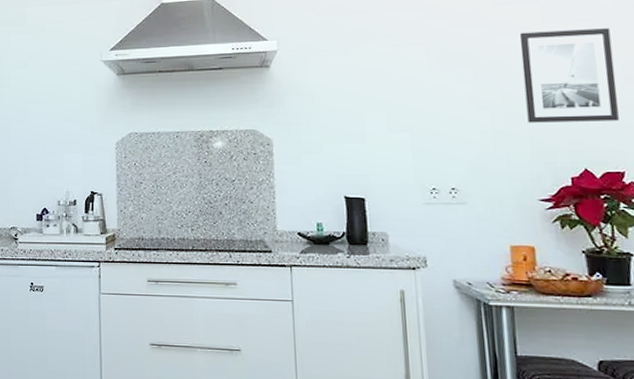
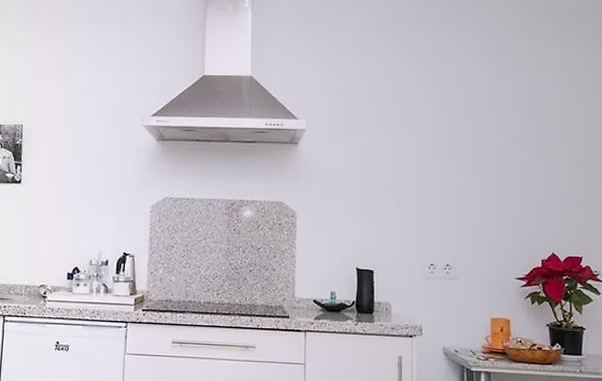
wall art: present [519,28,619,123] -> none [508,131,580,213]

